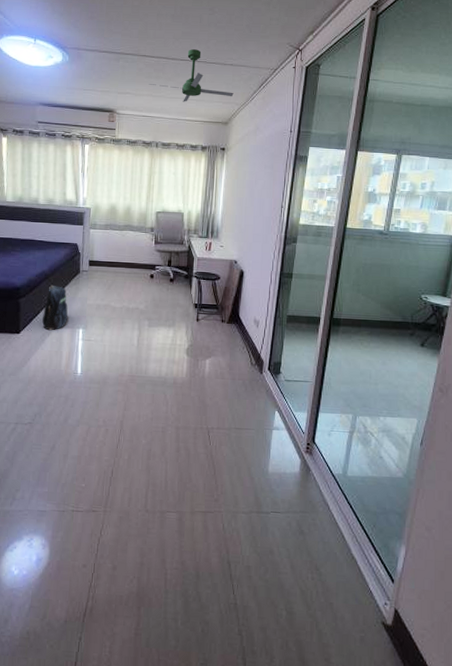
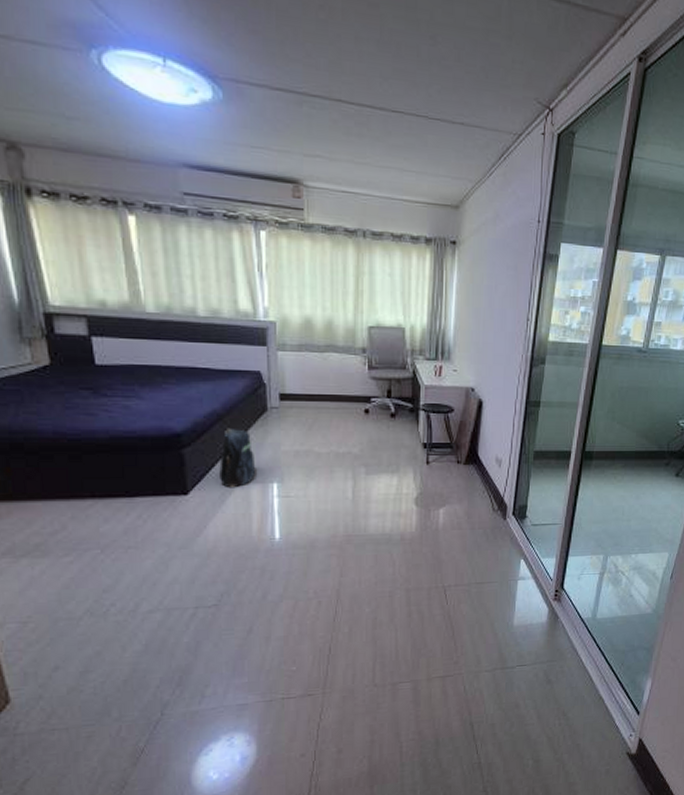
ceiling fan: present [149,49,234,102] -> none [348,96,466,174]

